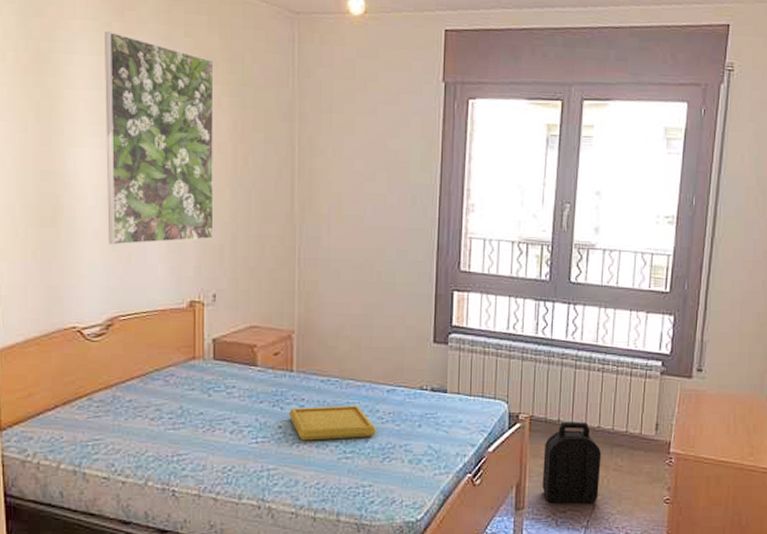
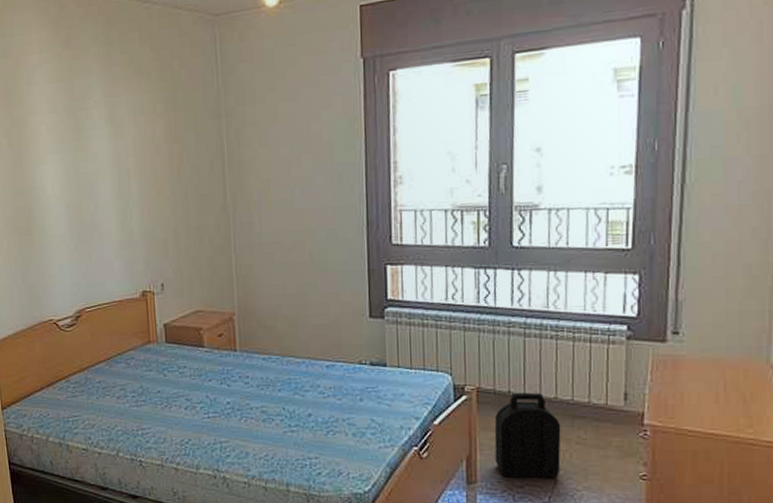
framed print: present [105,30,214,245] -> none [56,59,158,247]
serving tray: present [289,406,377,441] -> none [236,382,319,415]

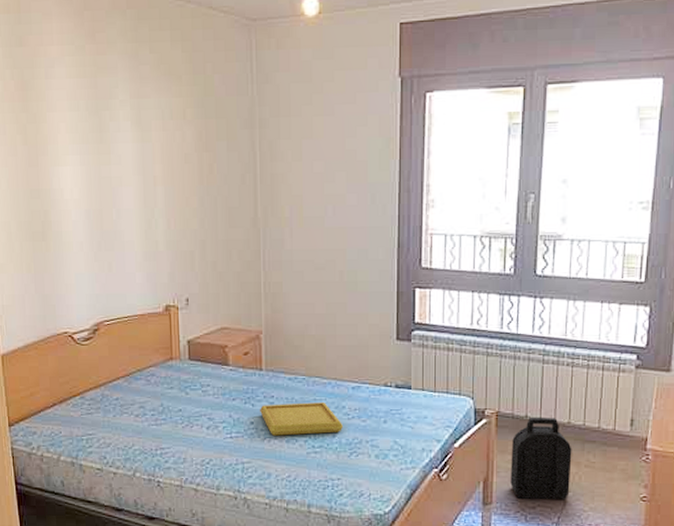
serving tray: none [236,382,319,415] -> present [260,402,344,436]

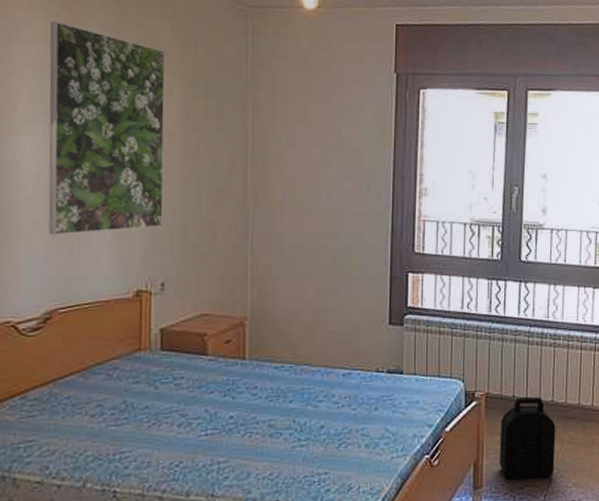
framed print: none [79,53,184,256] -> present [48,21,166,235]
serving tray: present [260,402,344,436] -> none [241,391,333,430]

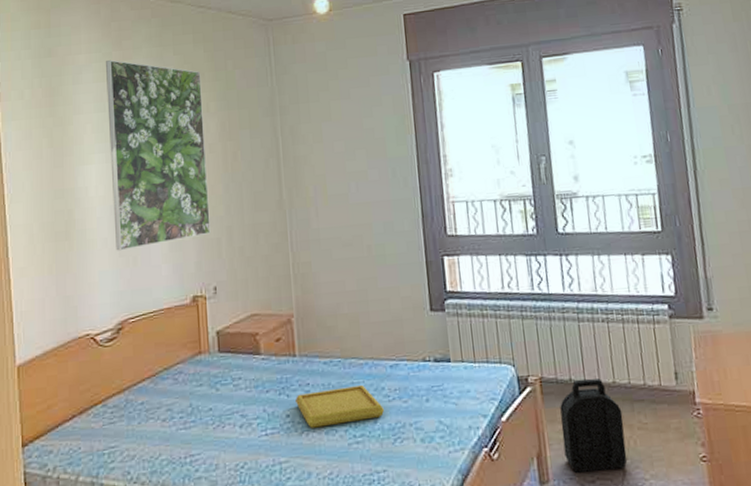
serving tray: none [241,391,333,430] -> present [295,385,385,428]

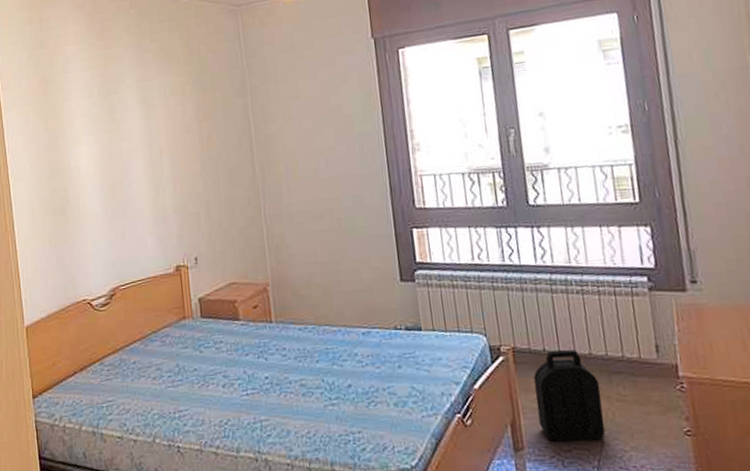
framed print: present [106,59,211,251] -> none [91,49,190,225]
serving tray: present [295,385,385,428] -> none [273,351,359,390]

